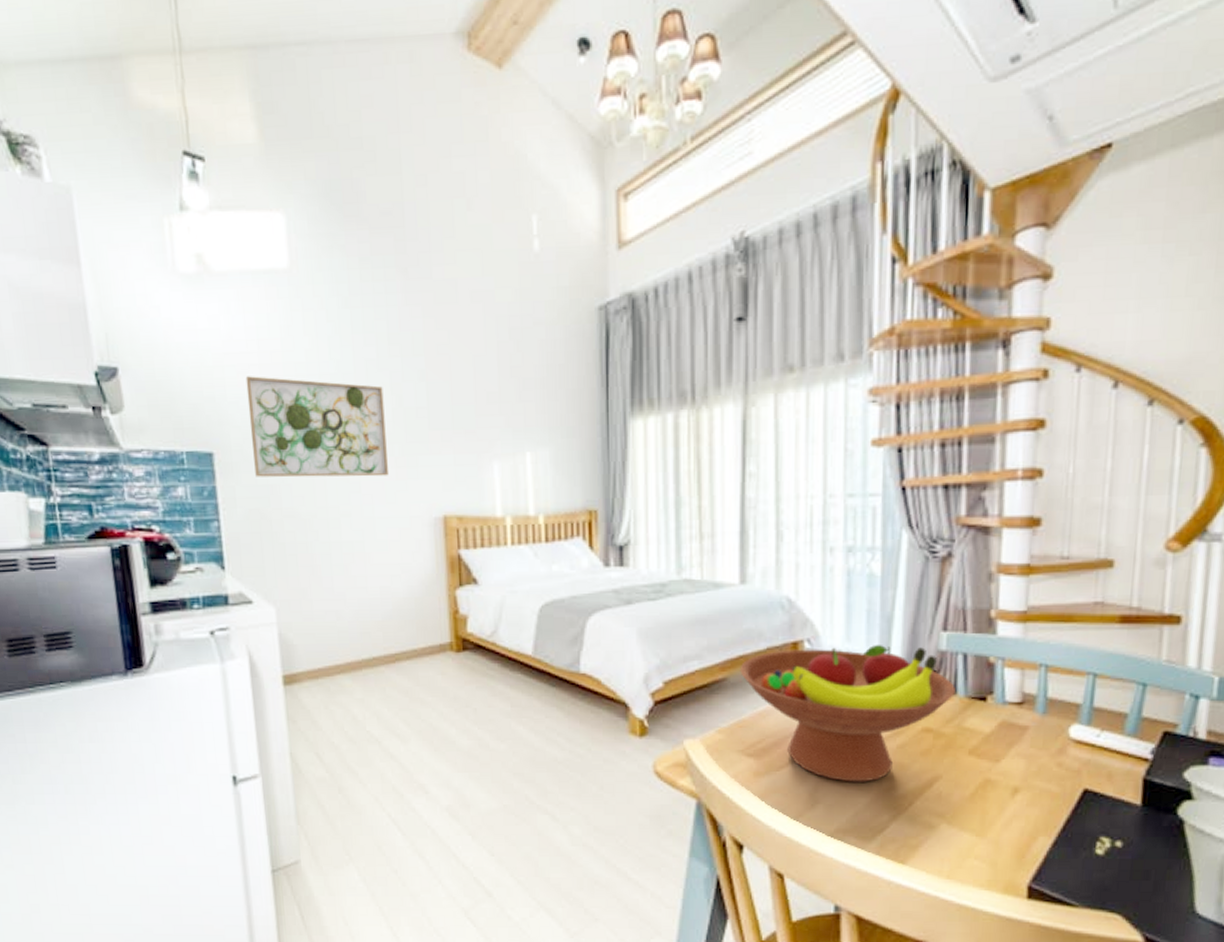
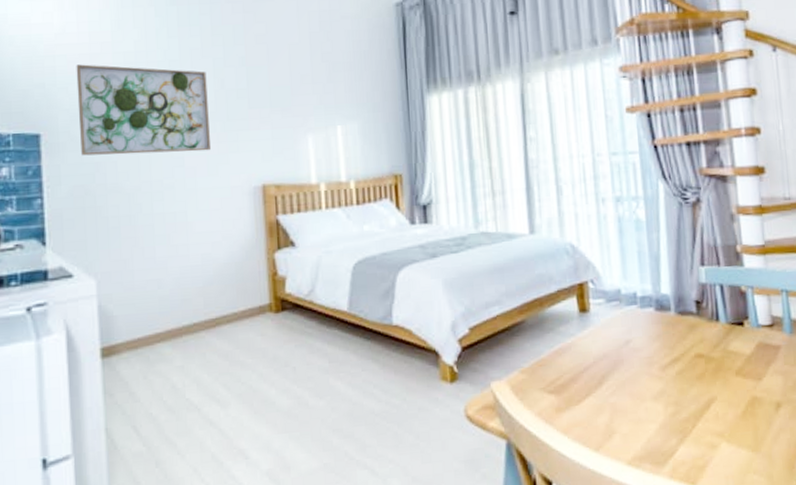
fruit bowl: present [740,644,955,782] -> none [535,280,718,411]

